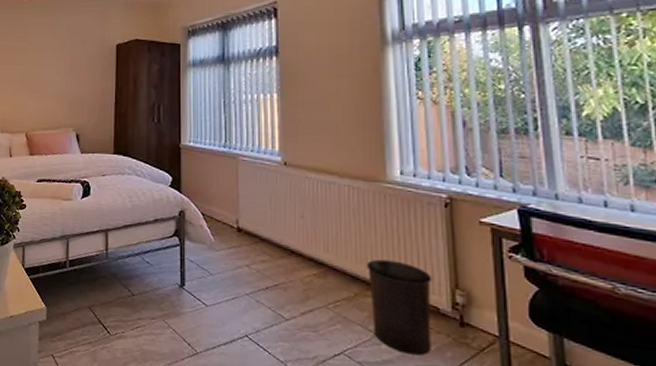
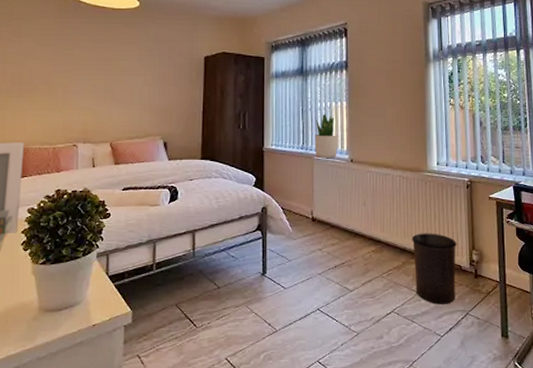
planter: none [239,107,267,160] -> present [314,113,337,159]

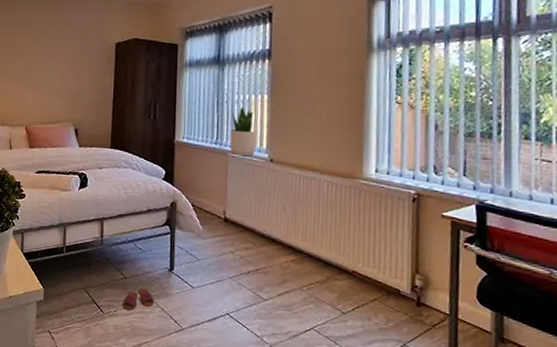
slippers: none [217,295,247,320] -> present [123,288,154,310]
waste bin: present [411,233,457,304] -> none [339,247,396,331]

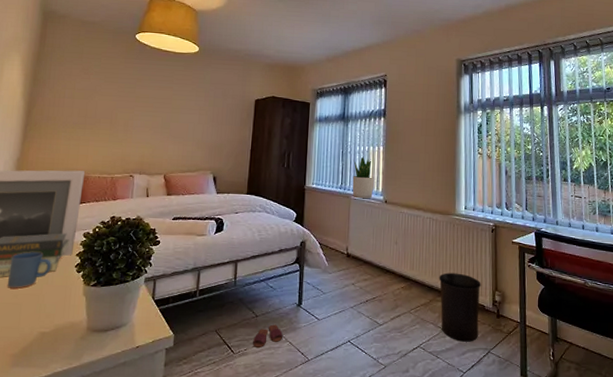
waste bin: none [339,247,396,331] -> present [439,273,481,342]

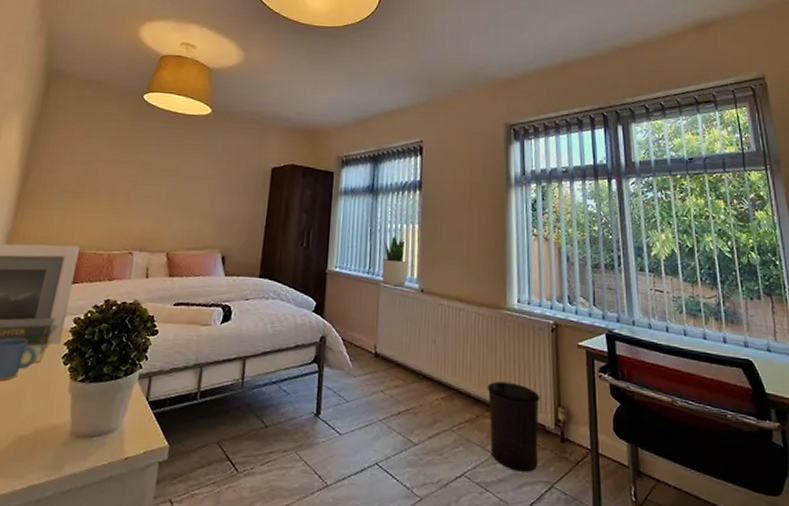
slippers: present [253,324,283,347] -> none [261,438,297,467]

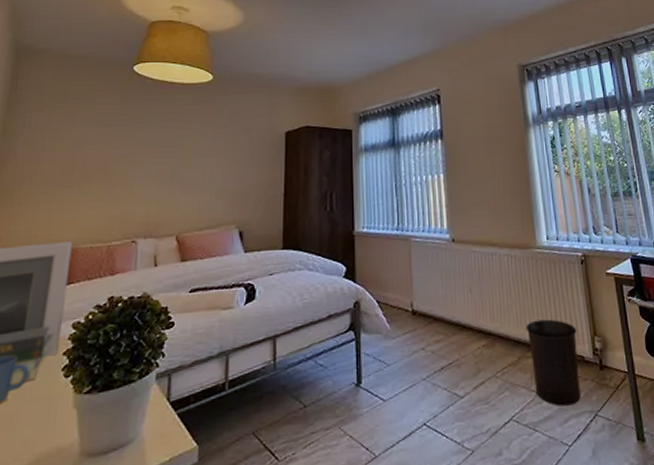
planter: present [382,235,407,287] -> none [410,188,437,240]

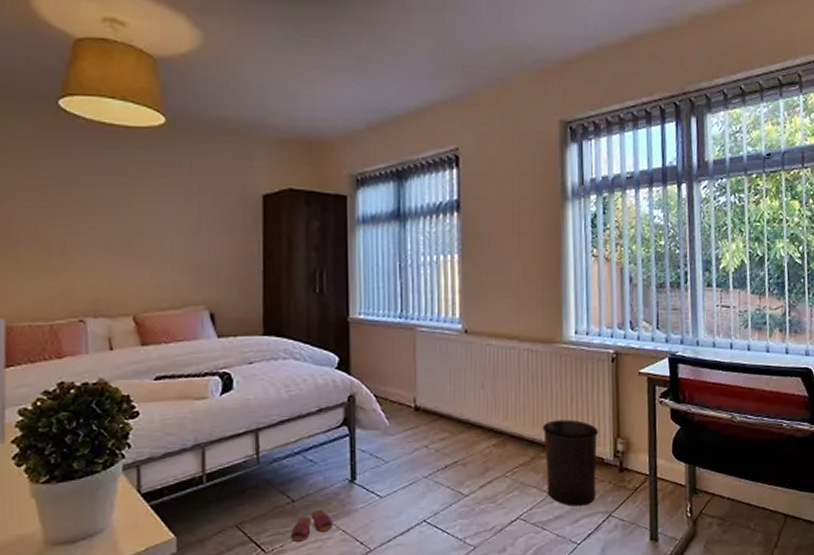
slippers: none [303,414,340,449] -> present [291,509,332,542]

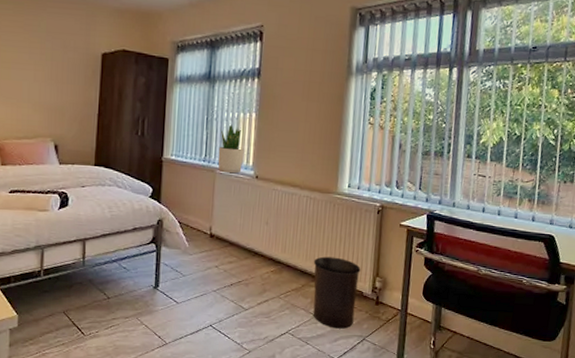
slippers: present [291,509,332,542] -> none [105,307,138,330]
planter: none [417,270,447,330] -> present [218,124,243,174]

